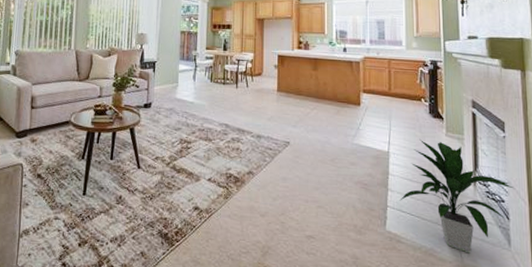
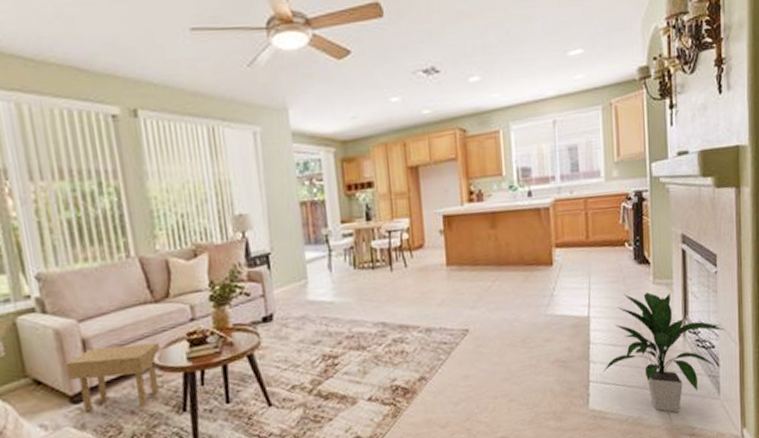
side table: none [18,103,76,149] -> present [65,343,160,412]

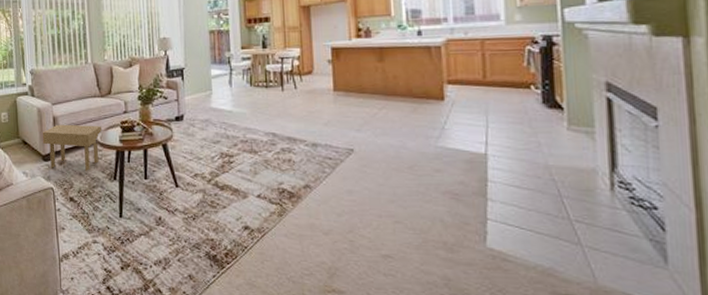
indoor plant: present [603,292,725,413] -> none [504,137,672,273]

